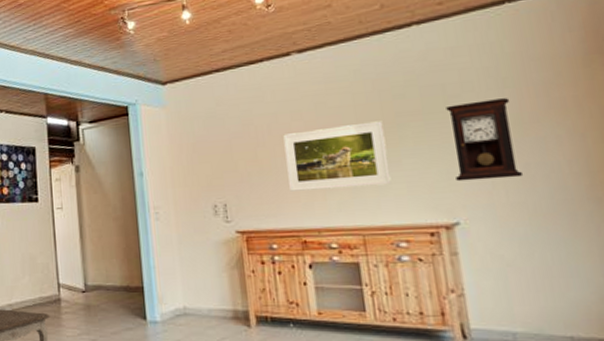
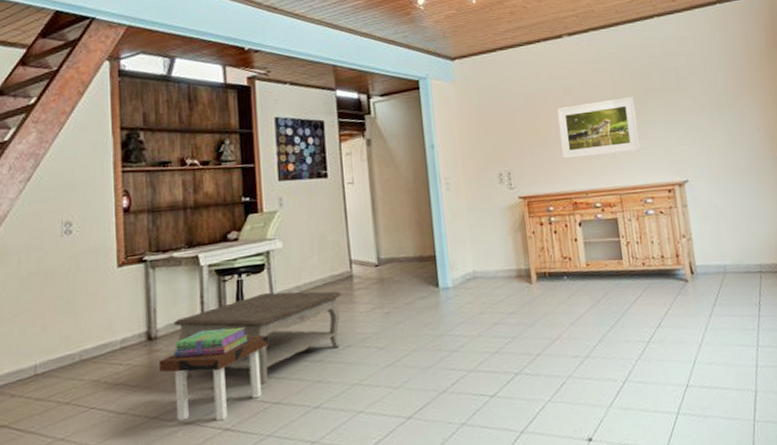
pendulum clock: present [446,98,524,182] -> none [678,80,730,147]

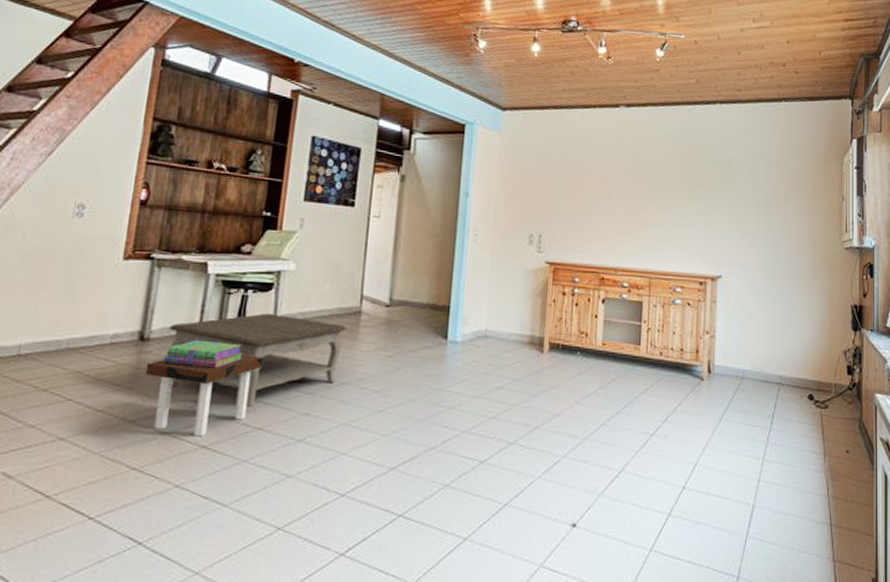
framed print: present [557,97,641,159] -> none [597,178,681,237]

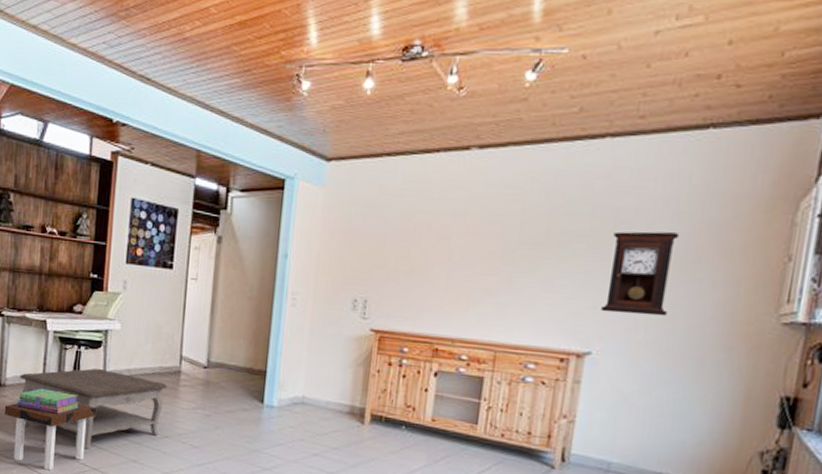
pendulum clock: none [726,177,773,245] -> present [601,231,680,317]

